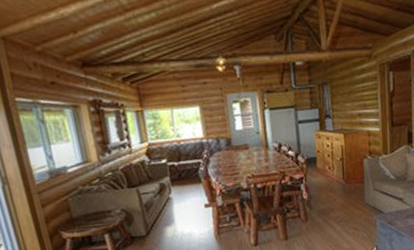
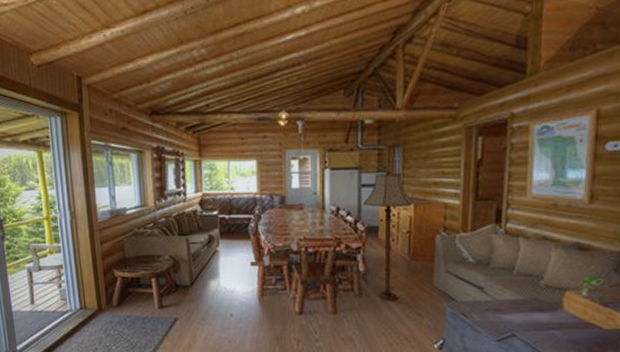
floor lamp: none [301,106,344,221] -> present [363,169,414,300]

